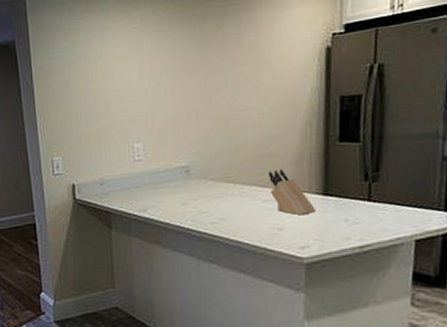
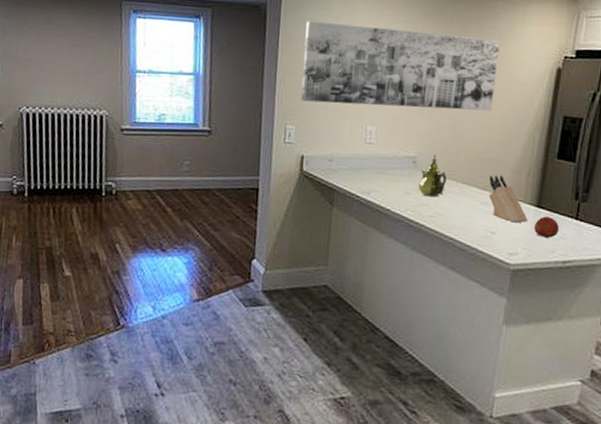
wall art: none [56,30,261,131] -> present [301,21,500,111]
teapot: none [195,161,223,204] -> present [418,155,447,197]
fruit: none [324,203,351,225] -> present [534,216,559,238]

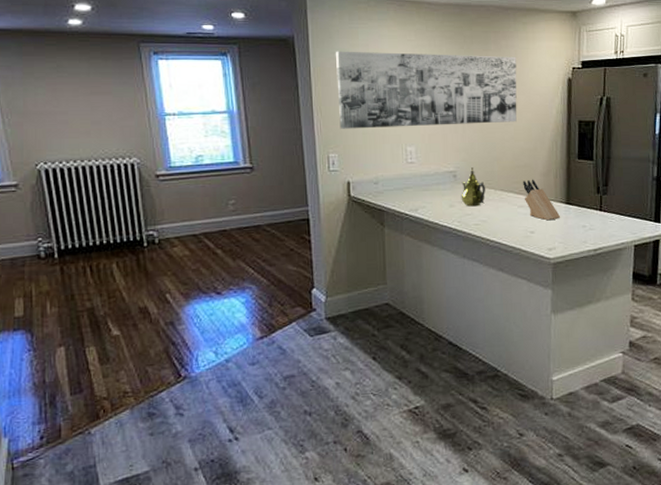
fruit: present [534,216,559,238] -> none [567,211,587,230]

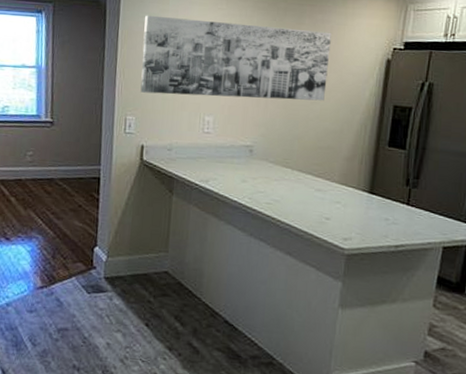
teapot: present [461,167,485,207] -> none [255,144,282,185]
knife block: present [523,179,561,221] -> none [323,162,362,209]

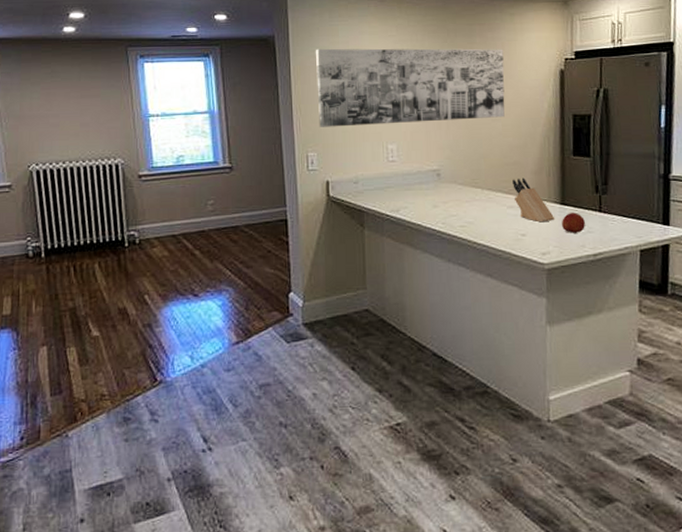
knife block: none [323,162,362,209] -> present [512,177,555,223]
fruit: none [367,202,391,223] -> present [562,213,585,233]

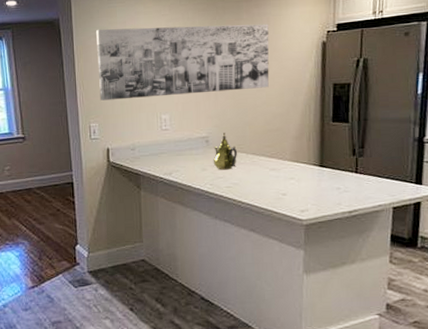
teapot: none [445,166,472,207] -> present [213,133,237,170]
knife block: present [512,177,555,223] -> none [275,143,314,183]
fruit: present [562,213,585,233] -> none [320,174,342,193]

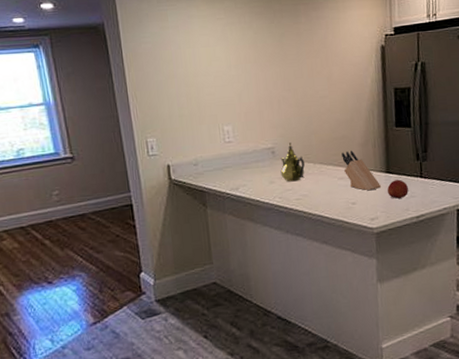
wall art: present [95,23,269,101] -> none [146,27,332,113]
knife block: none [275,143,314,183] -> present [341,150,382,191]
fruit: none [320,174,342,193] -> present [387,180,409,199]

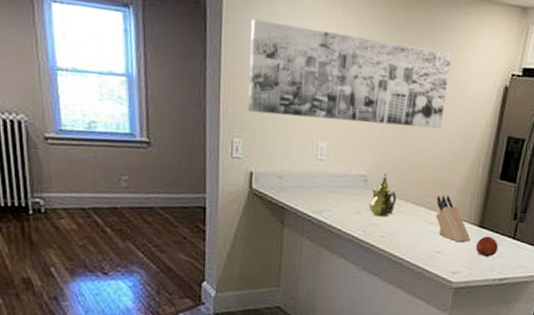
wall art: none [146,27,332,113] -> present [248,19,452,129]

